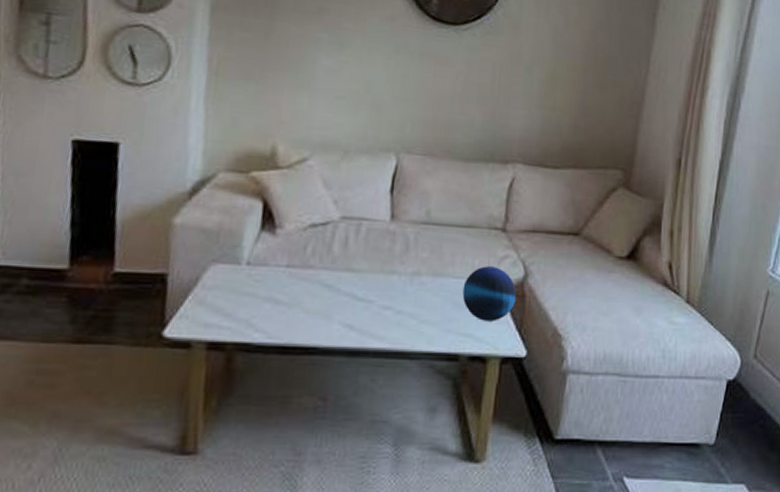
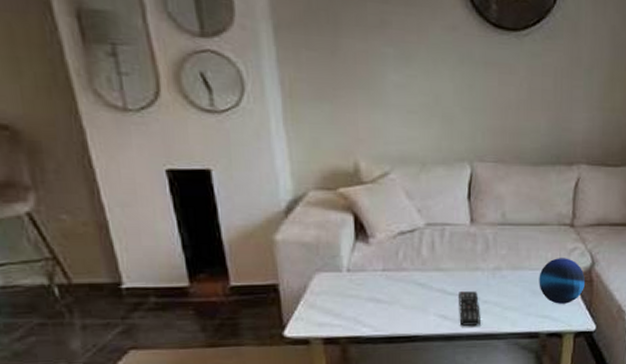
remote control: none [367,296,392,340] -> present [459,290,480,326]

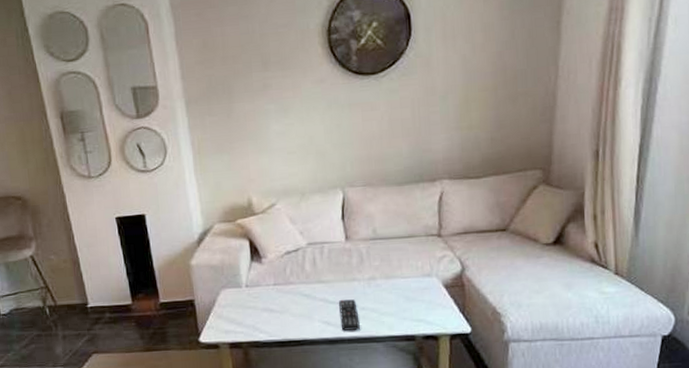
decorative orb: present [539,258,586,304] -> none [411,265,457,309]

